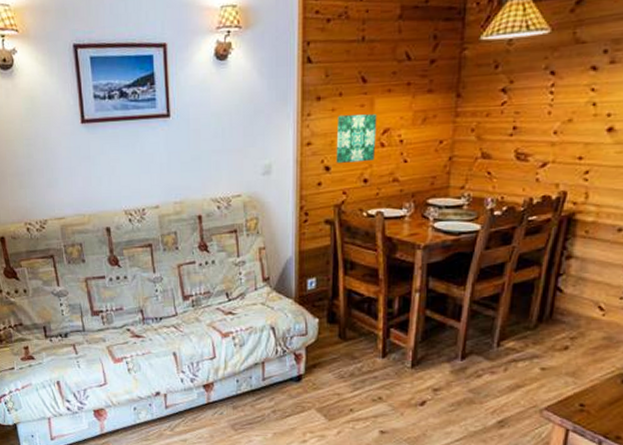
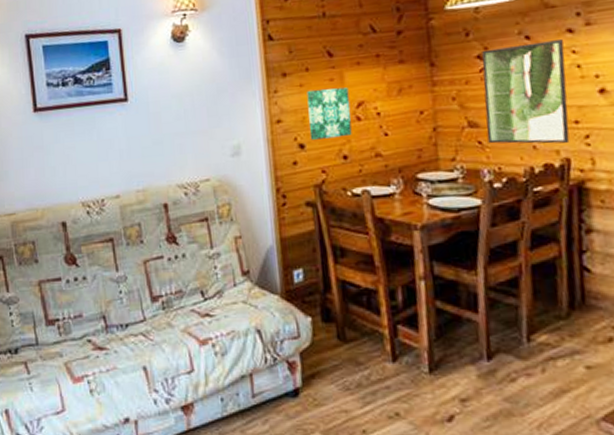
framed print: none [496,77,585,178] -> present [482,40,570,144]

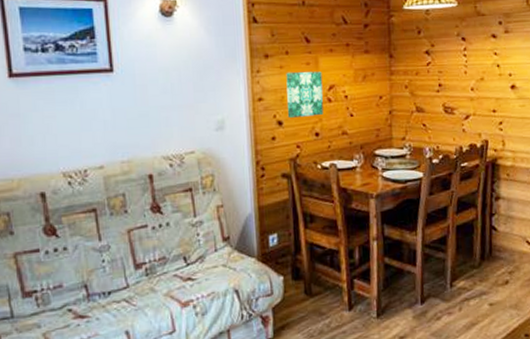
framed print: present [482,40,570,144] -> none [429,43,489,128]

